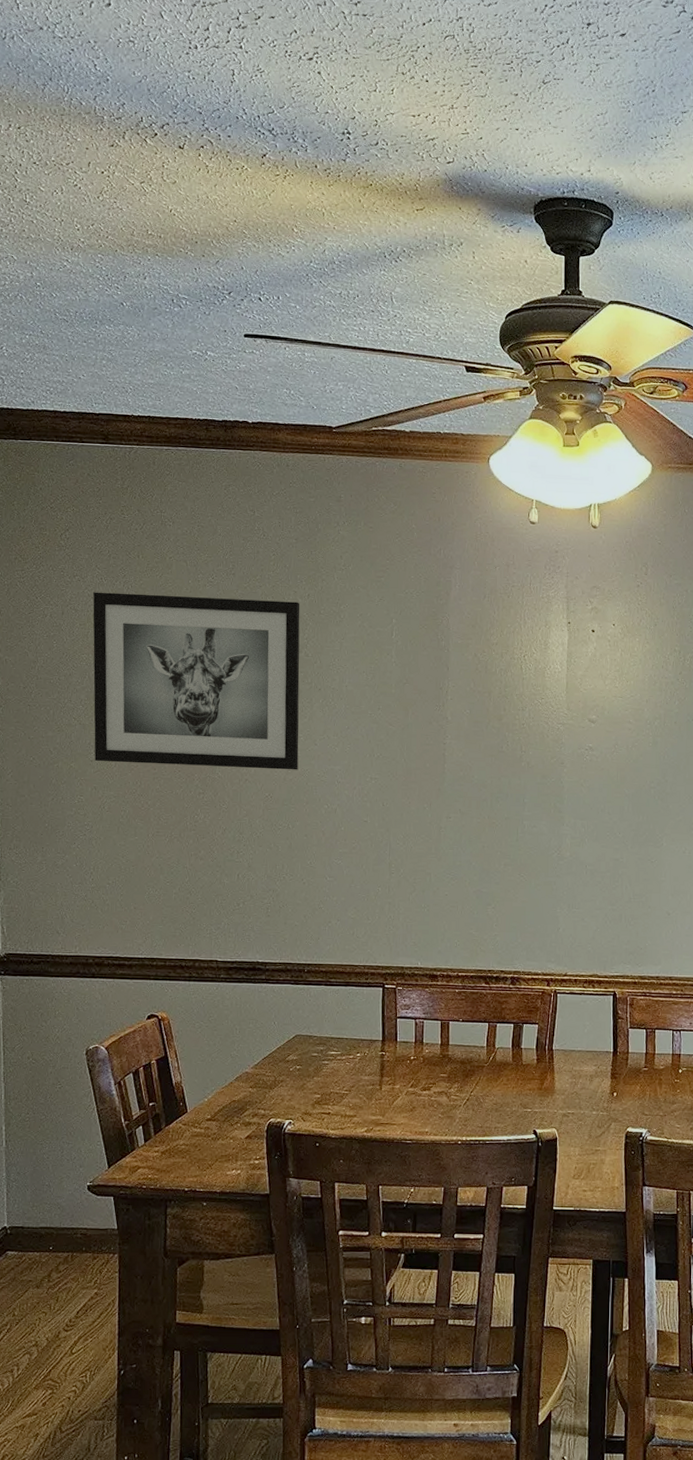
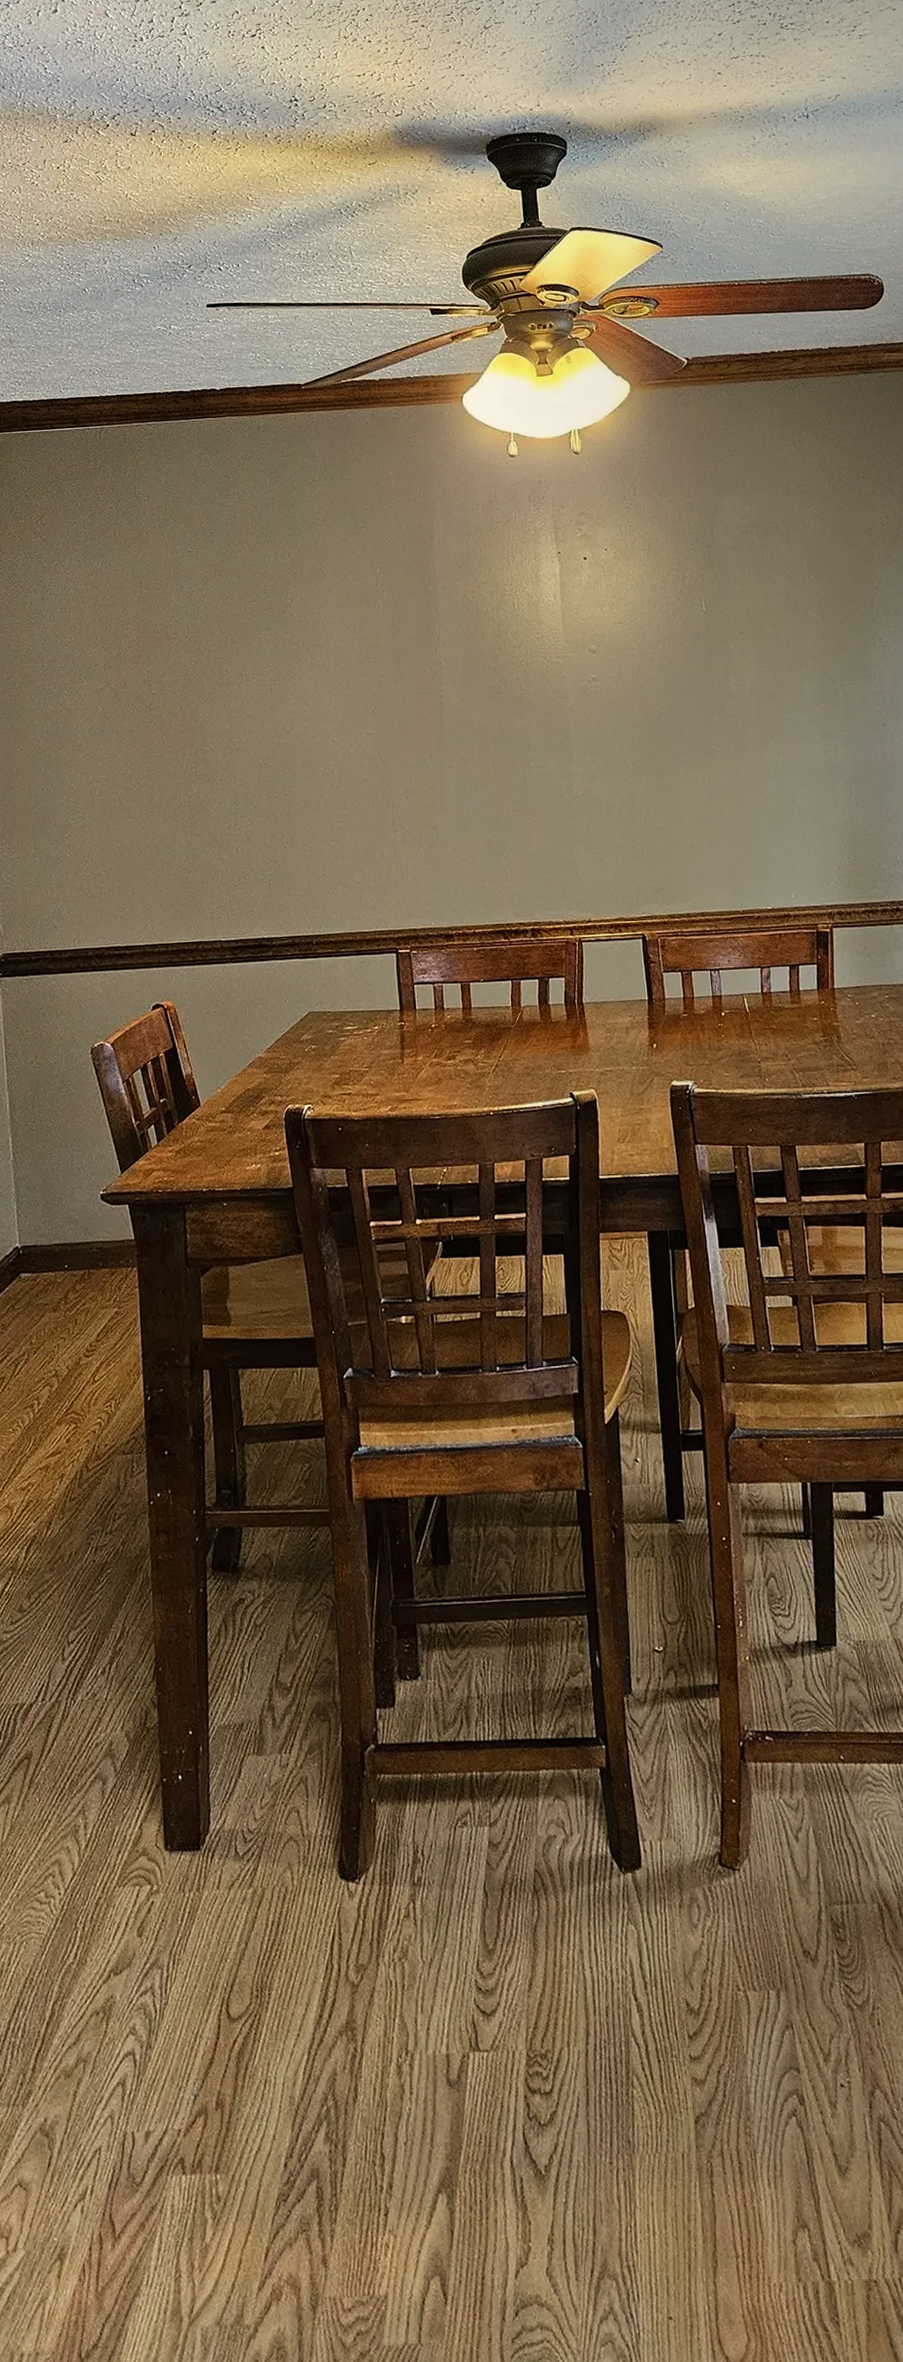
wall art: present [93,592,300,770] -> none [72,562,291,746]

